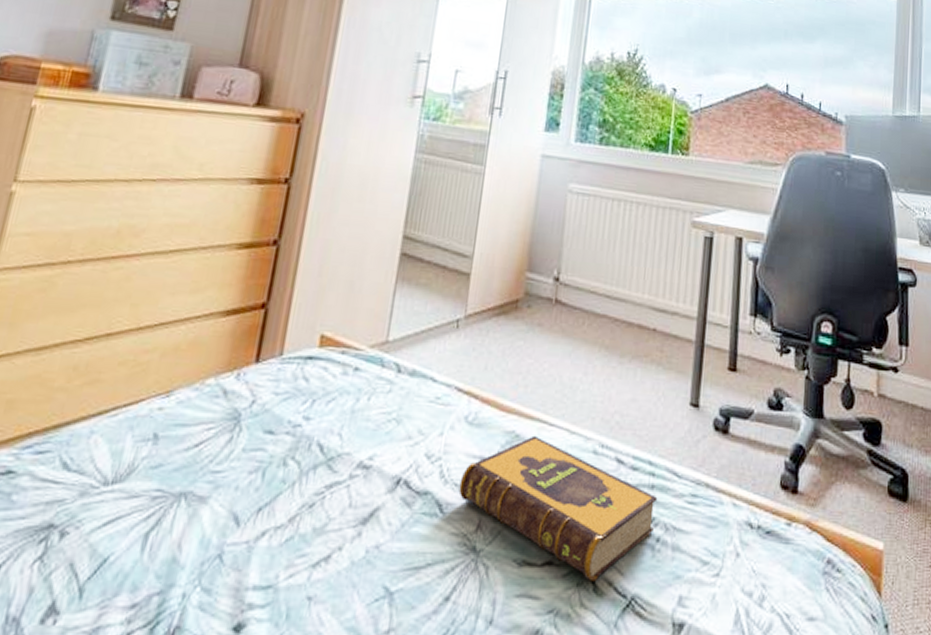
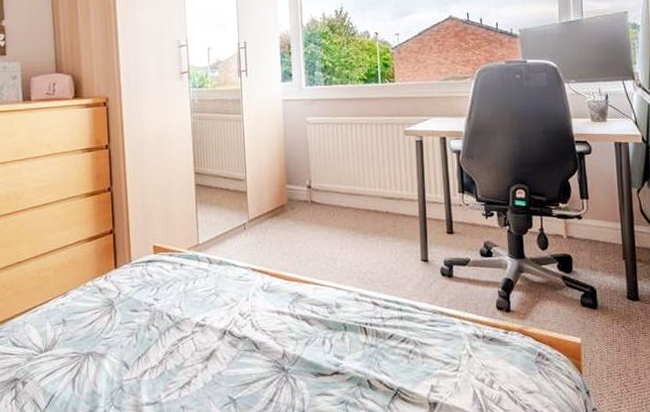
hardback book: present [458,435,658,582] -> none [266,293,407,382]

